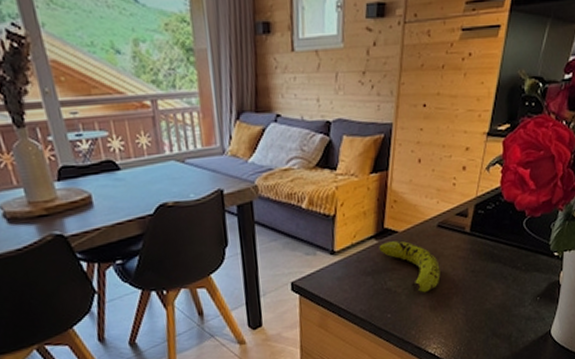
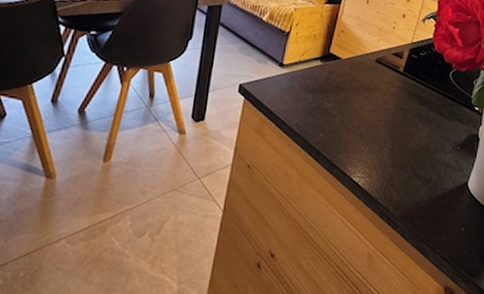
fruit: present [379,240,441,293] -> none [322,65,374,120]

